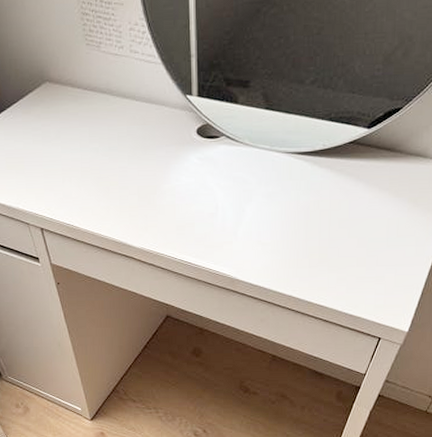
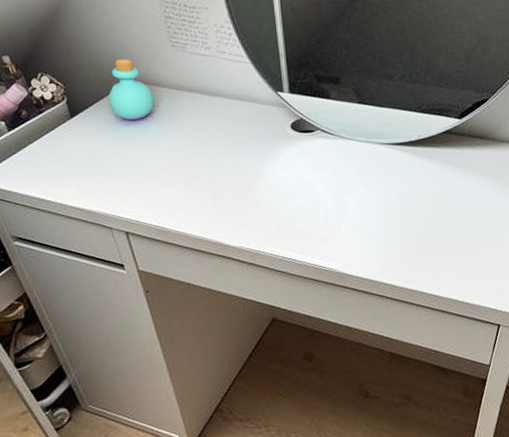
perfume bottle: none [28,57,70,121] -> present [109,58,155,121]

